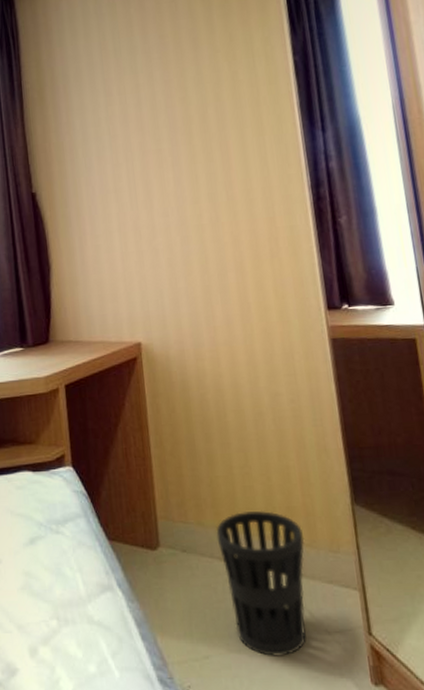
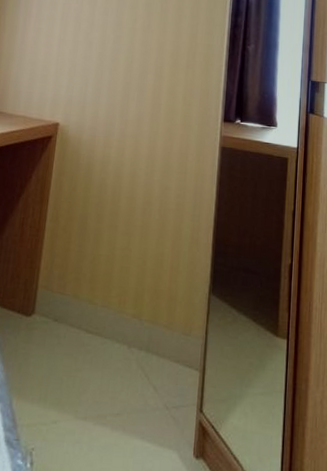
wastebasket: present [216,510,307,656] -> none [86,289,164,426]

